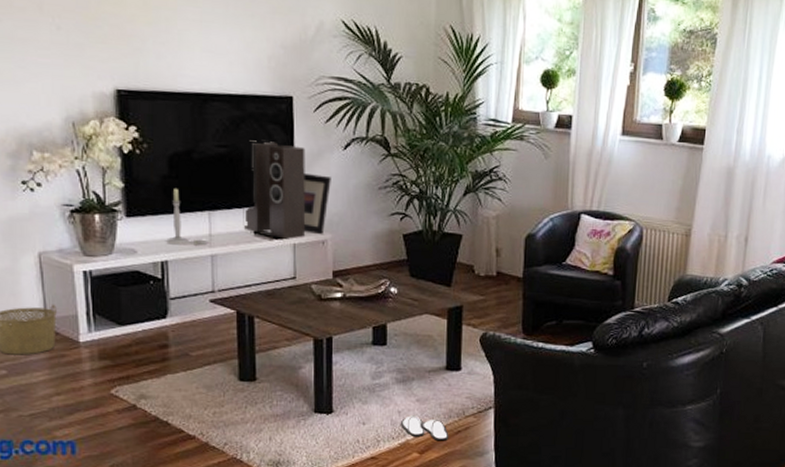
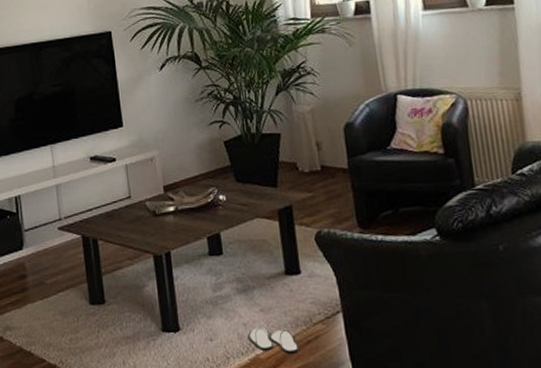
candlestick: present [166,188,210,246] -> none [18,128,54,180]
speaker: present [243,140,306,239] -> none [79,74,135,162]
picture frame: present [303,172,331,235] -> none [127,96,153,153]

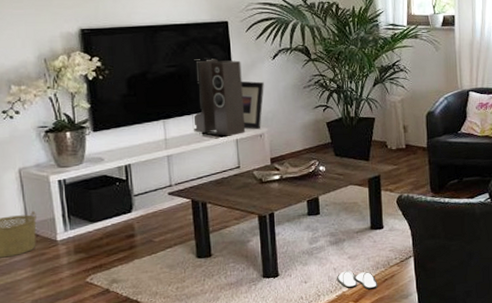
speaker: none [79,74,135,162] -> present [192,59,246,136]
picture frame: none [127,96,153,153] -> present [241,81,264,130]

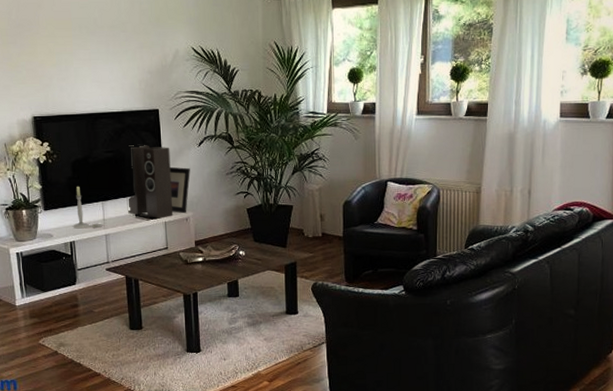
candlestick: none [128,103,166,151] -> present [73,186,104,229]
slippers: present [337,270,378,289] -> none [253,351,292,371]

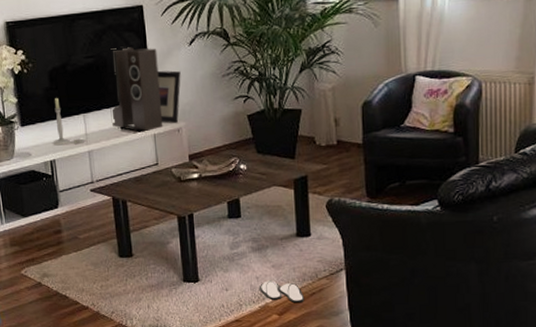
slippers: none [253,351,292,371] -> present [260,280,305,302]

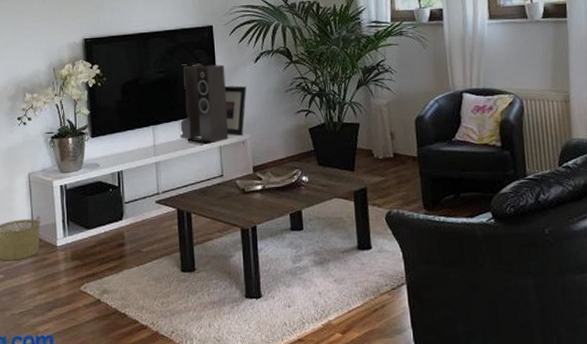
candlestick: present [53,97,87,146] -> none [121,109,154,157]
slippers: present [260,280,305,302] -> none [322,296,368,320]

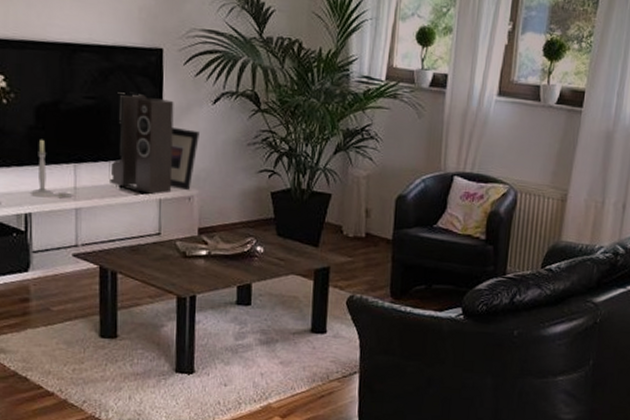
candlestick: none [121,109,154,157] -> present [31,139,75,199]

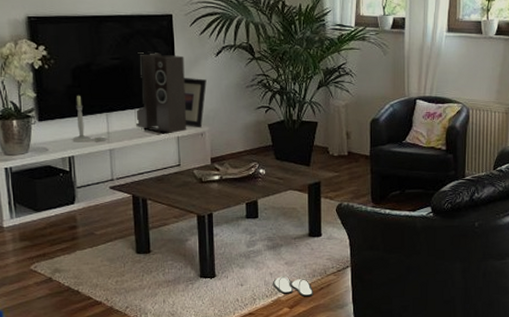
slippers: none [263,378,312,405] -> present [273,276,314,297]

